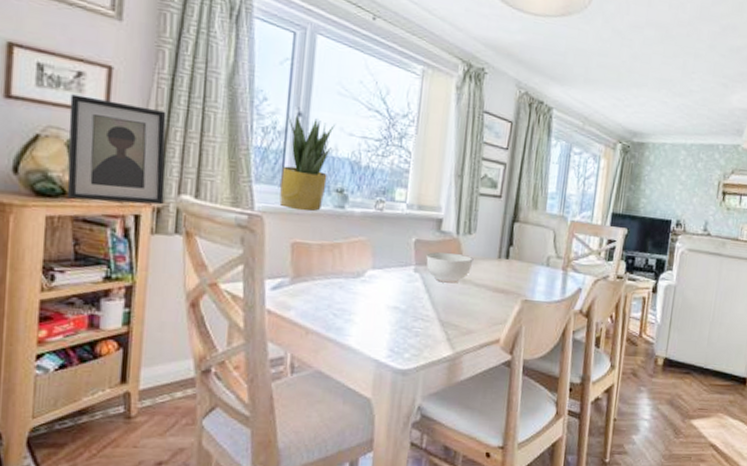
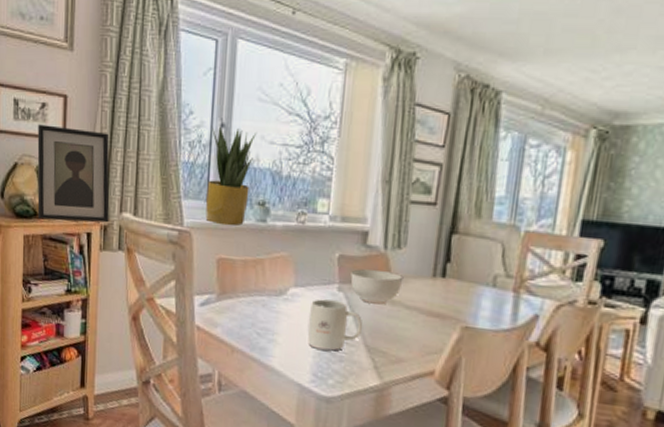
mug: none [384,280,437,327] -> present [307,299,363,351]

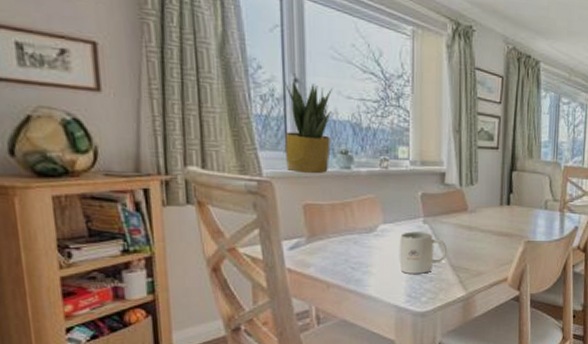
picture frame: present [37,124,110,223] -> none [57,72,171,179]
bowl: present [350,268,404,305] -> none [433,203,477,231]

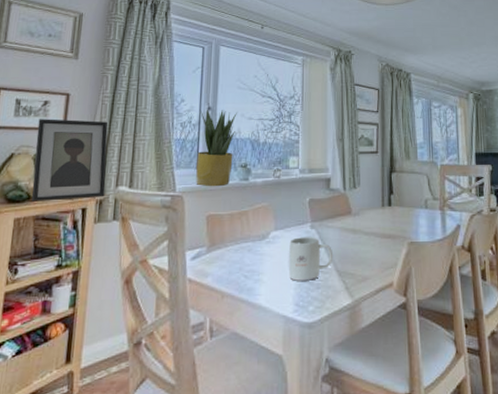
picture frame: none [57,72,171,179] -> present [31,119,108,203]

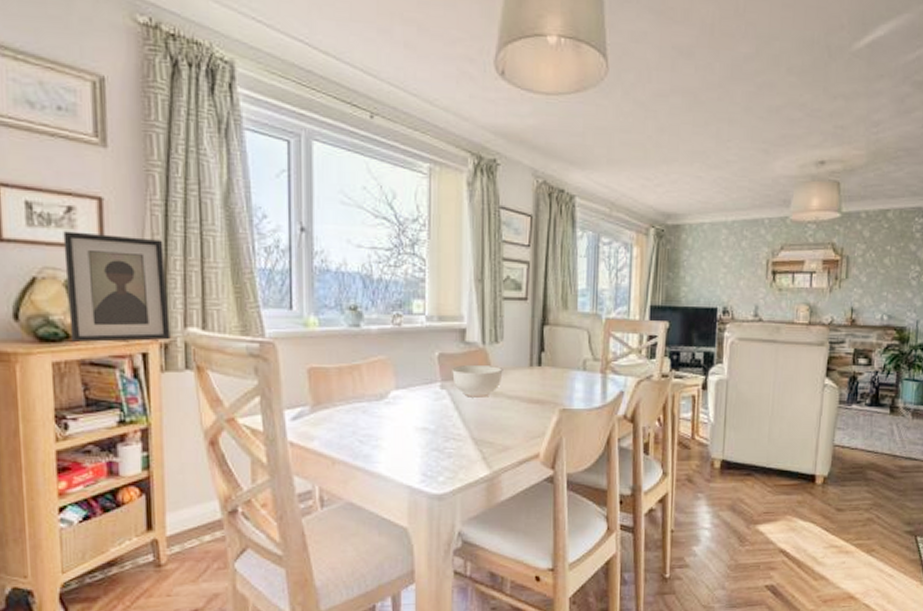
planter: present [196,109,237,187] -> none [289,229,341,334]
mug: present [288,237,334,281] -> none [413,398,469,448]
bowl: none [320,206,361,235] -> present [452,364,503,398]

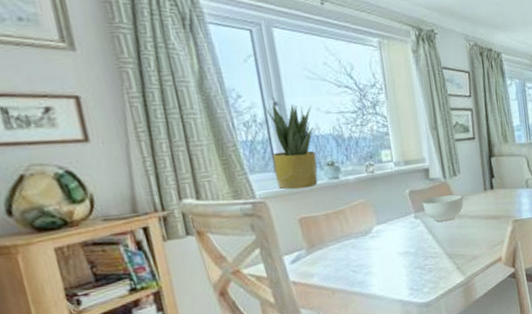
picture frame: present [63,231,171,343] -> none [44,127,168,228]
planter: none [289,229,341,334] -> present [263,104,318,190]

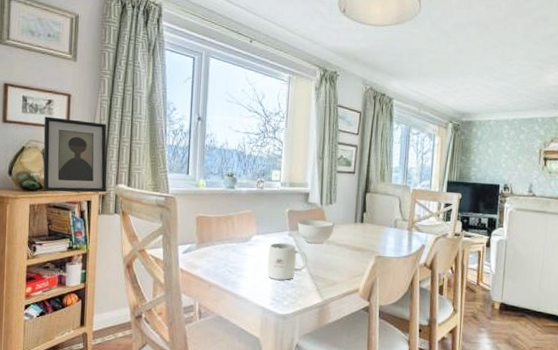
picture frame: none [44,127,168,228] -> present [42,116,107,193]
planter: present [263,104,318,190] -> none [187,118,225,192]
mug: none [394,226,442,269] -> present [267,243,308,280]

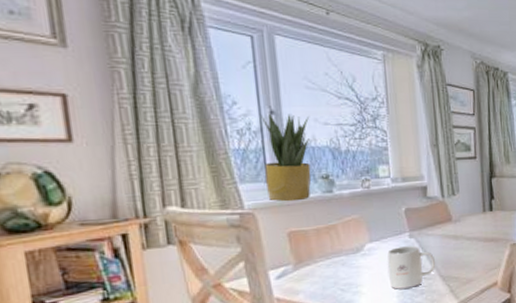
picture frame: present [42,116,107,193] -> none [26,127,150,232]
planter: none [187,118,225,192] -> present [259,113,312,202]
bowl: present [297,219,335,244] -> none [418,214,462,242]

